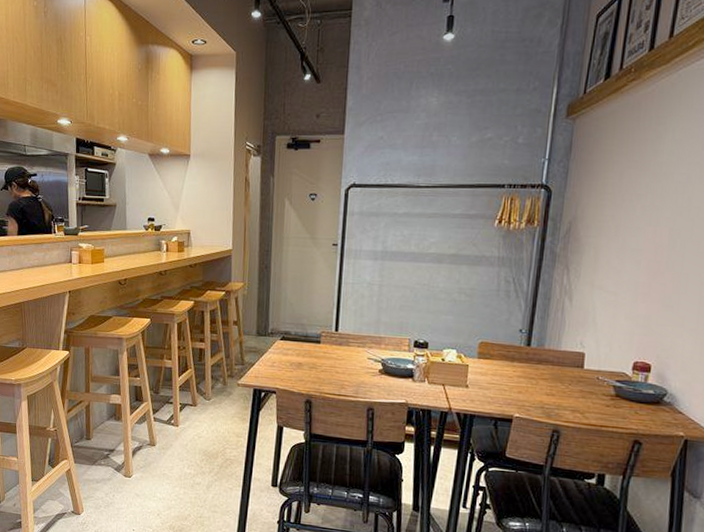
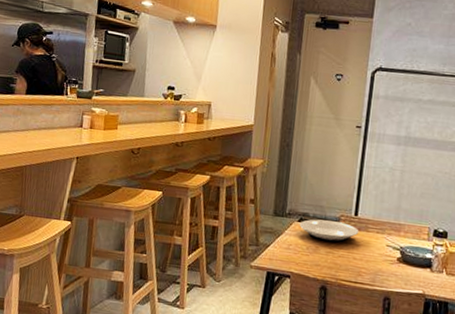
plate: none [281,336,340,358] -> present [299,219,359,243]

